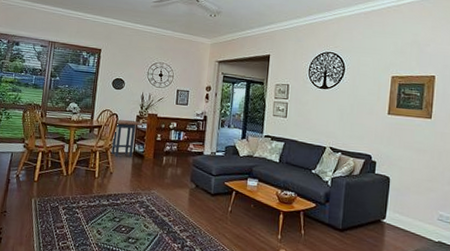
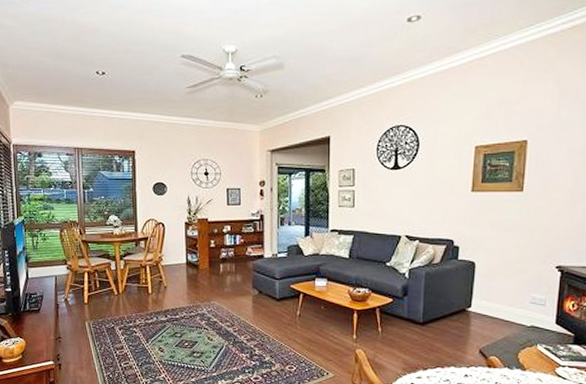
side table: present [111,120,142,158] -> none [162,228,192,271]

